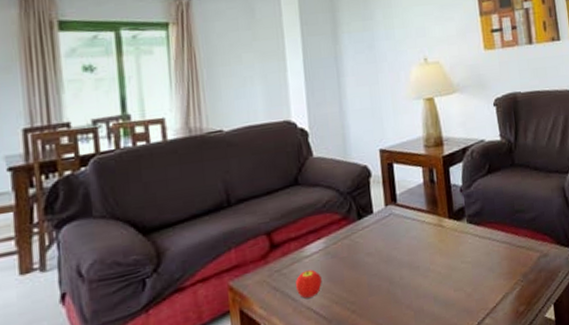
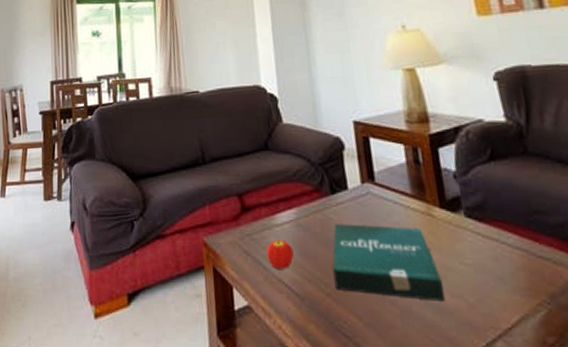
pizza box: none [357,238,450,306] -> present [332,224,446,301]

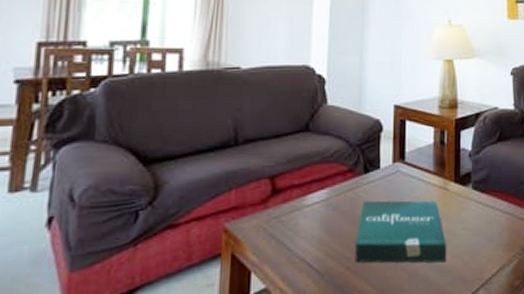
fruit: present [266,240,294,269] -> none [291,219,320,249]

